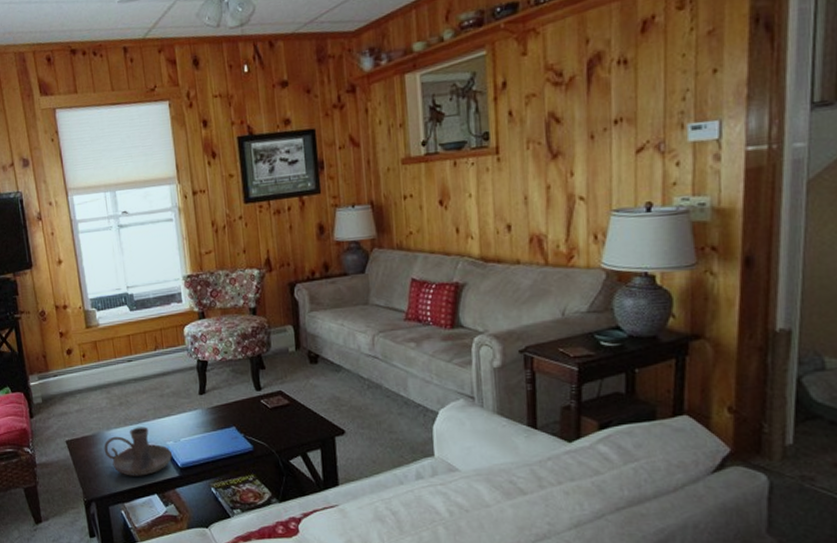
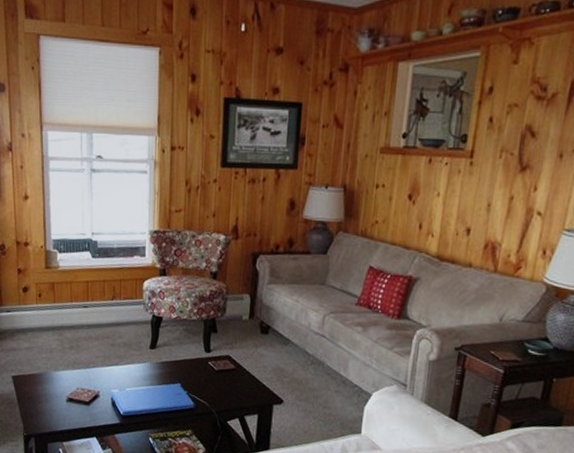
candle holder: present [104,427,172,476] -> none [49,371,115,419]

